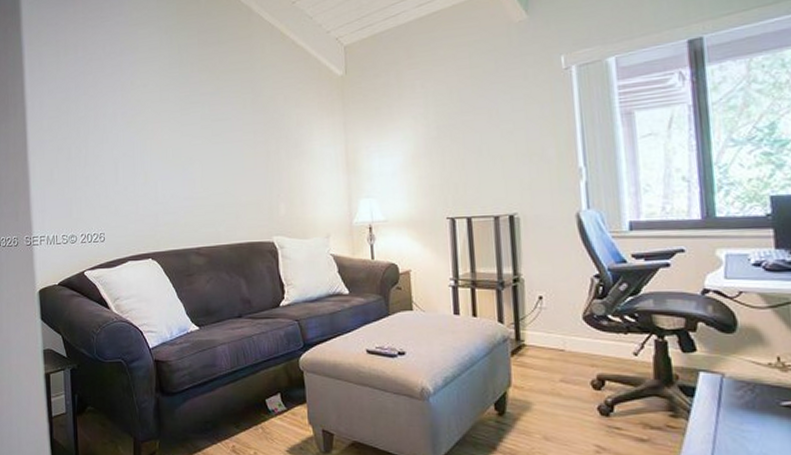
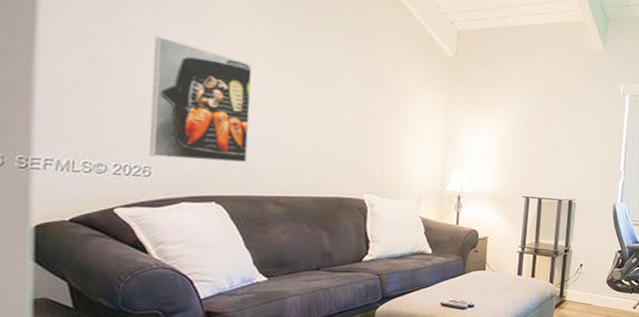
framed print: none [97,121,171,224] -> present [149,36,252,163]

